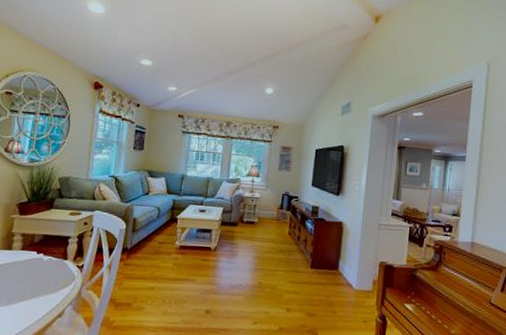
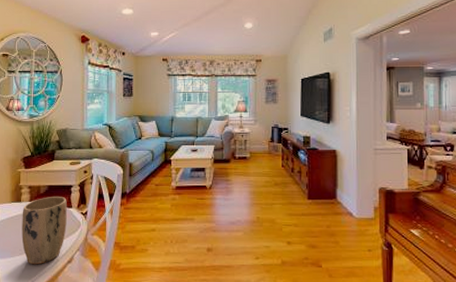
plant pot: none [9,246,63,317] -> present [22,197,67,265]

